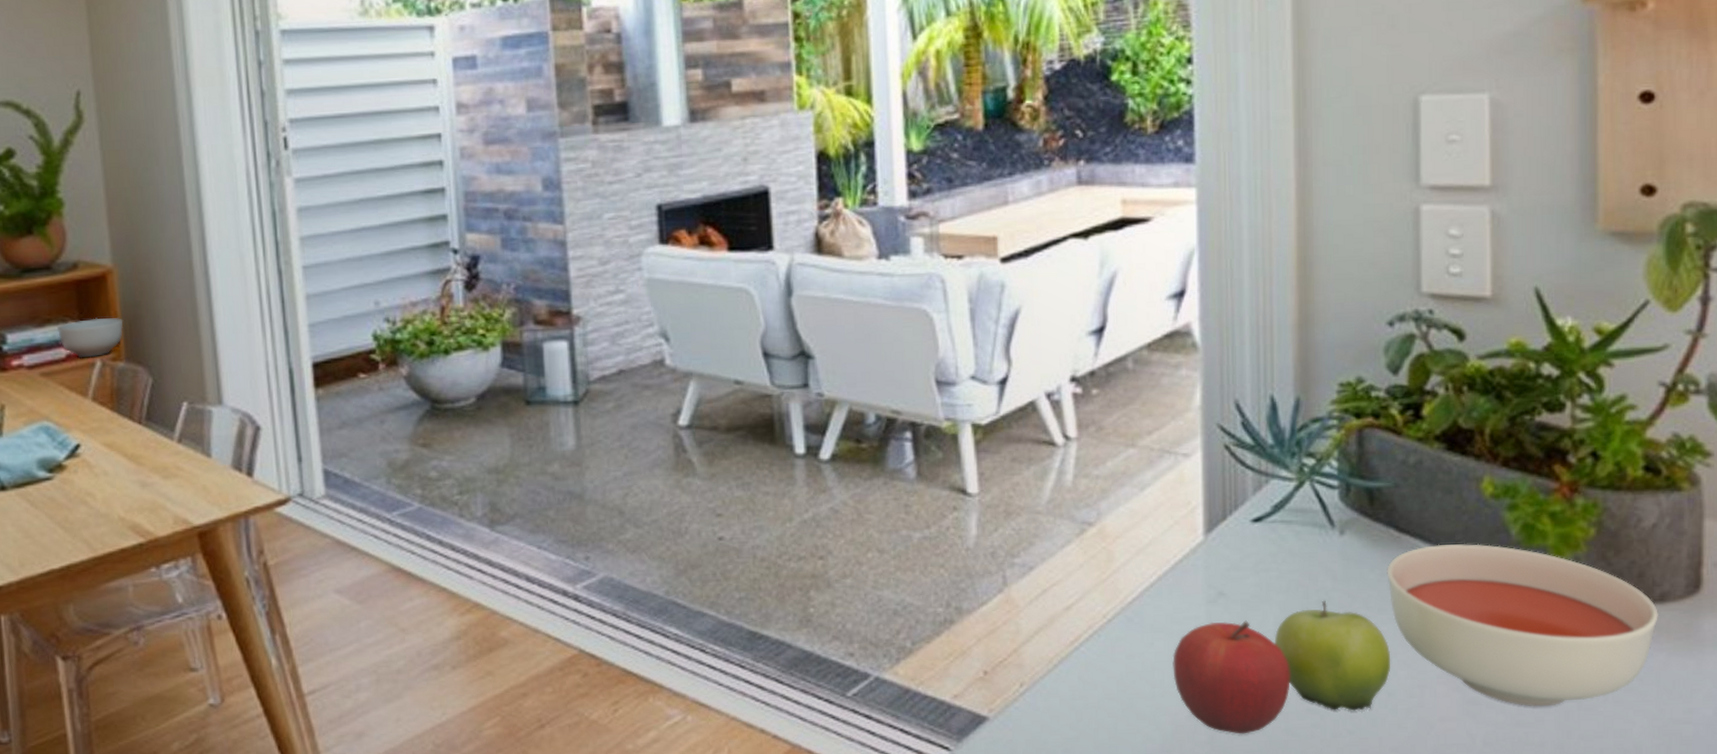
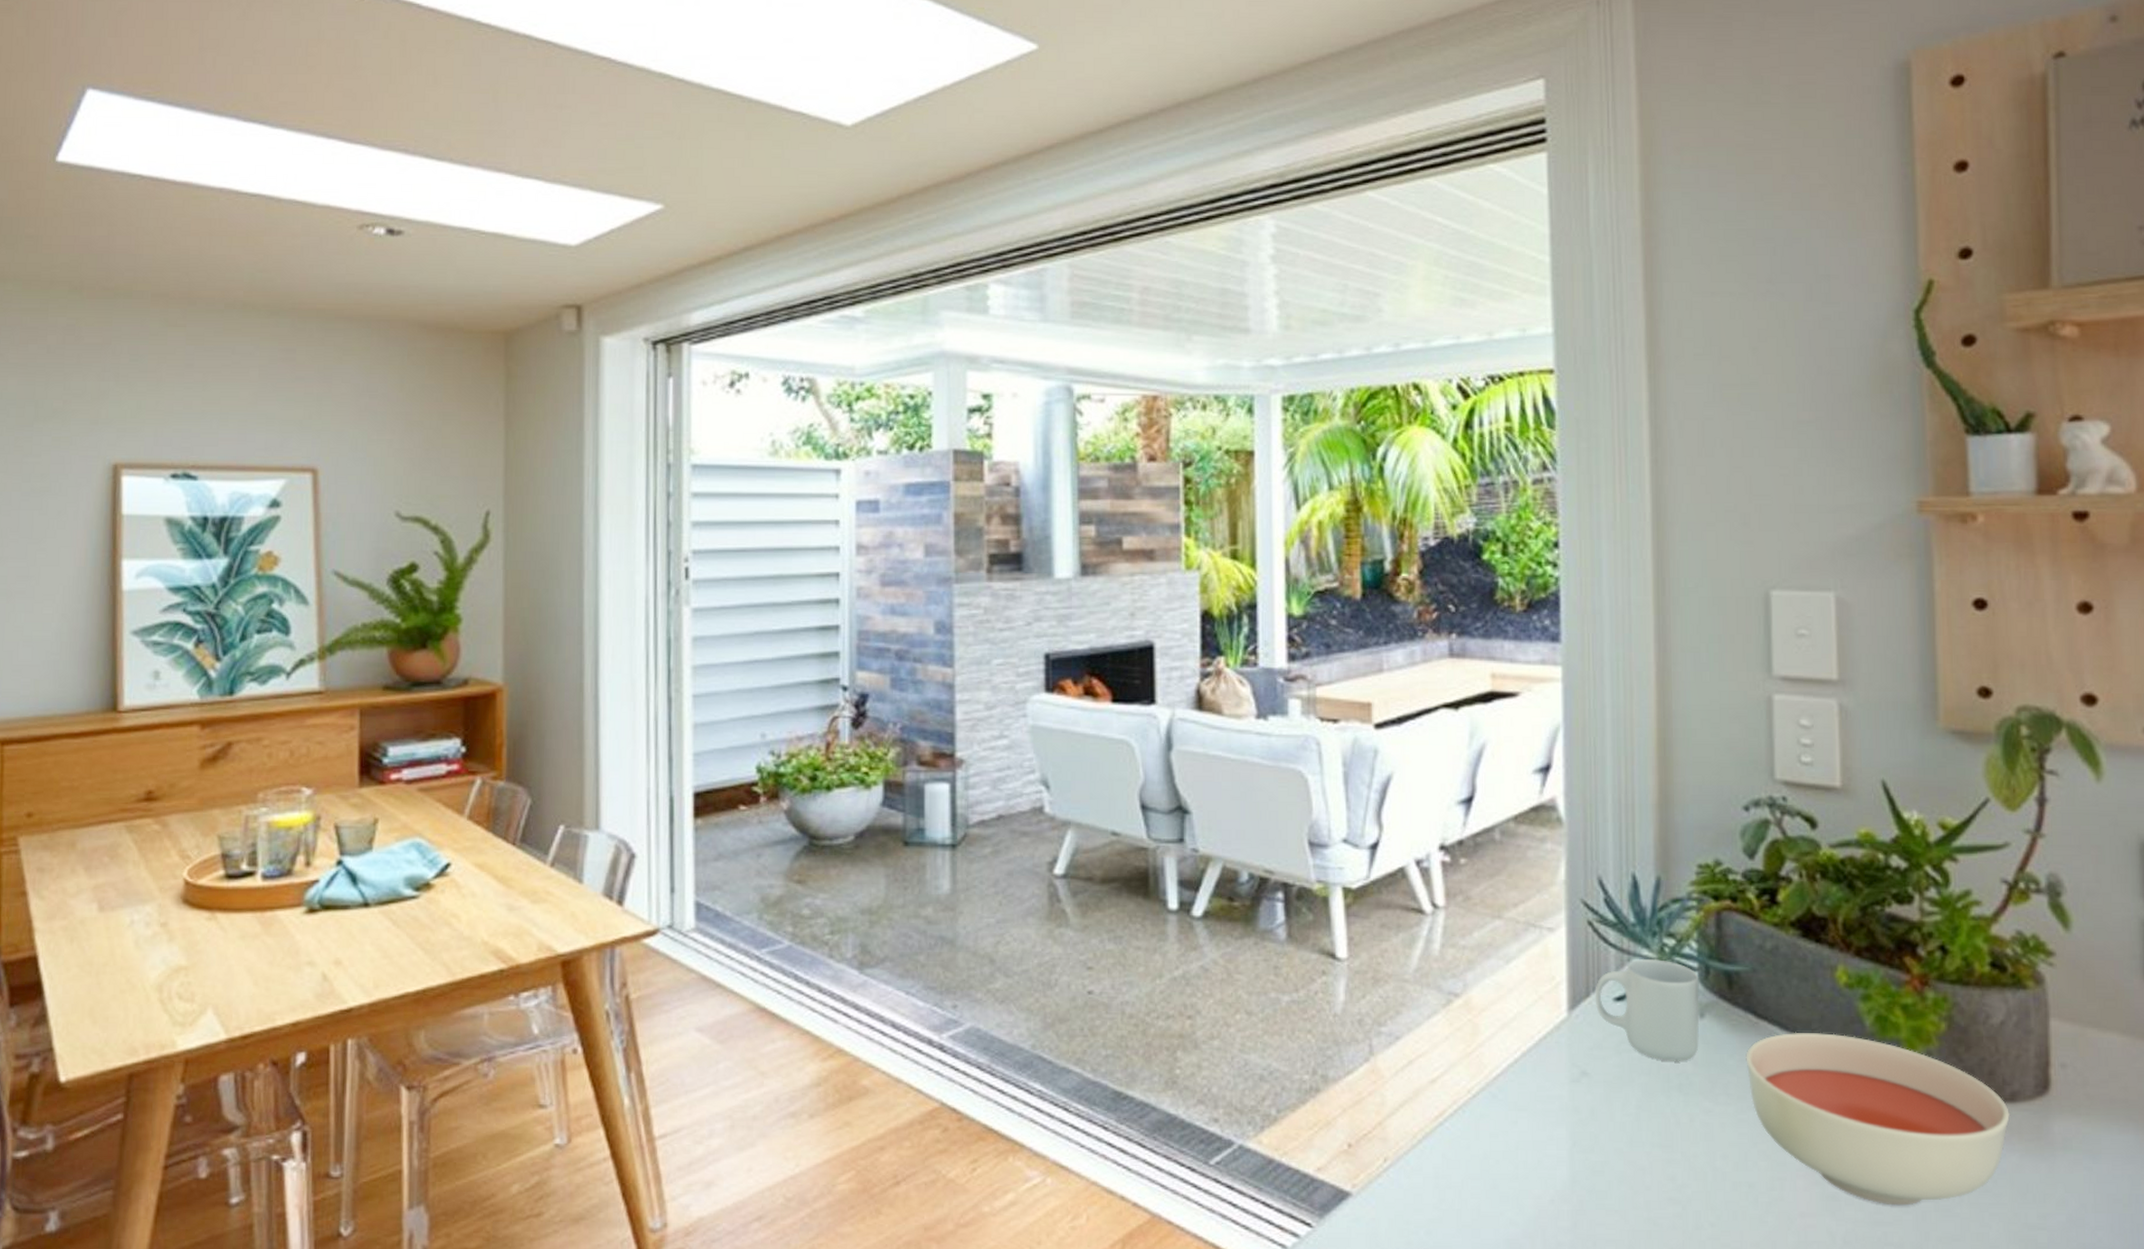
bowl: present [57,318,124,358] -> none [441,735,508,775]
fruit: present [1172,620,1290,734] -> none [1536,1102,1652,1222]
cup: none [1232,479,1340,579] -> present [1595,958,1700,1062]
fruit: present [1274,600,1391,711] -> none [1636,1084,1751,1202]

